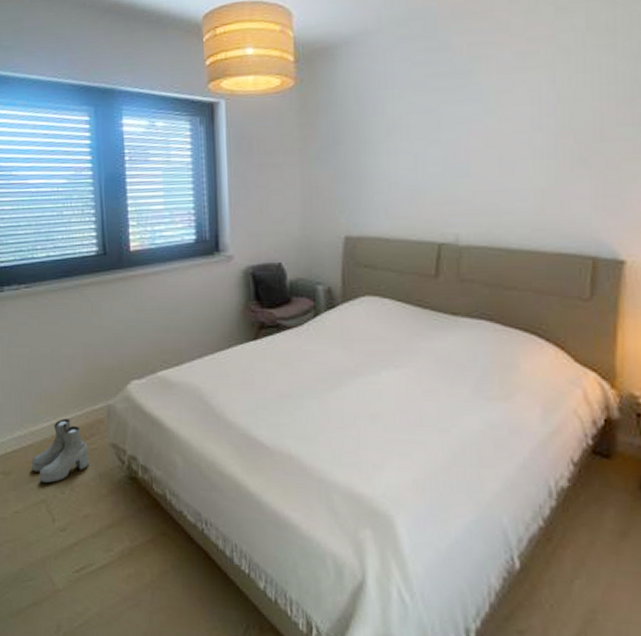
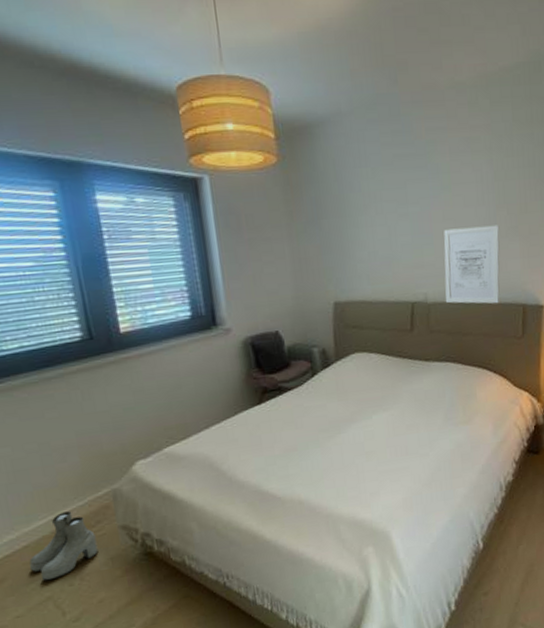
wall art: none [482,155,562,254] -> present [444,225,500,304]

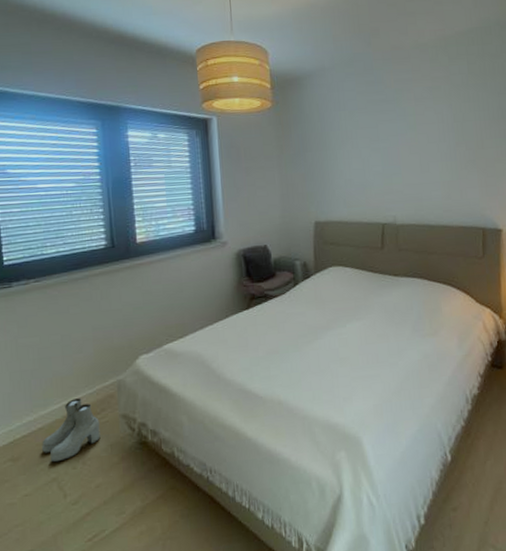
wall art: present [444,225,500,304] -> none [410,158,461,227]

